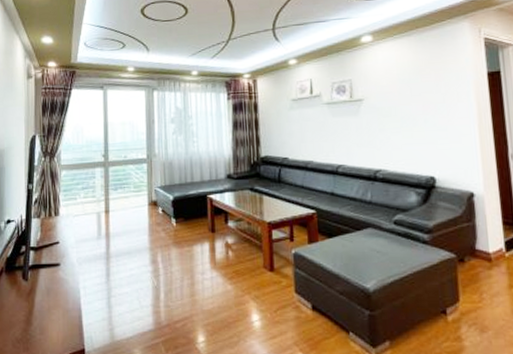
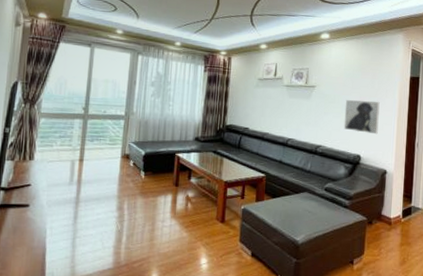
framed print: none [404,107,454,149] -> present [343,100,380,135]

